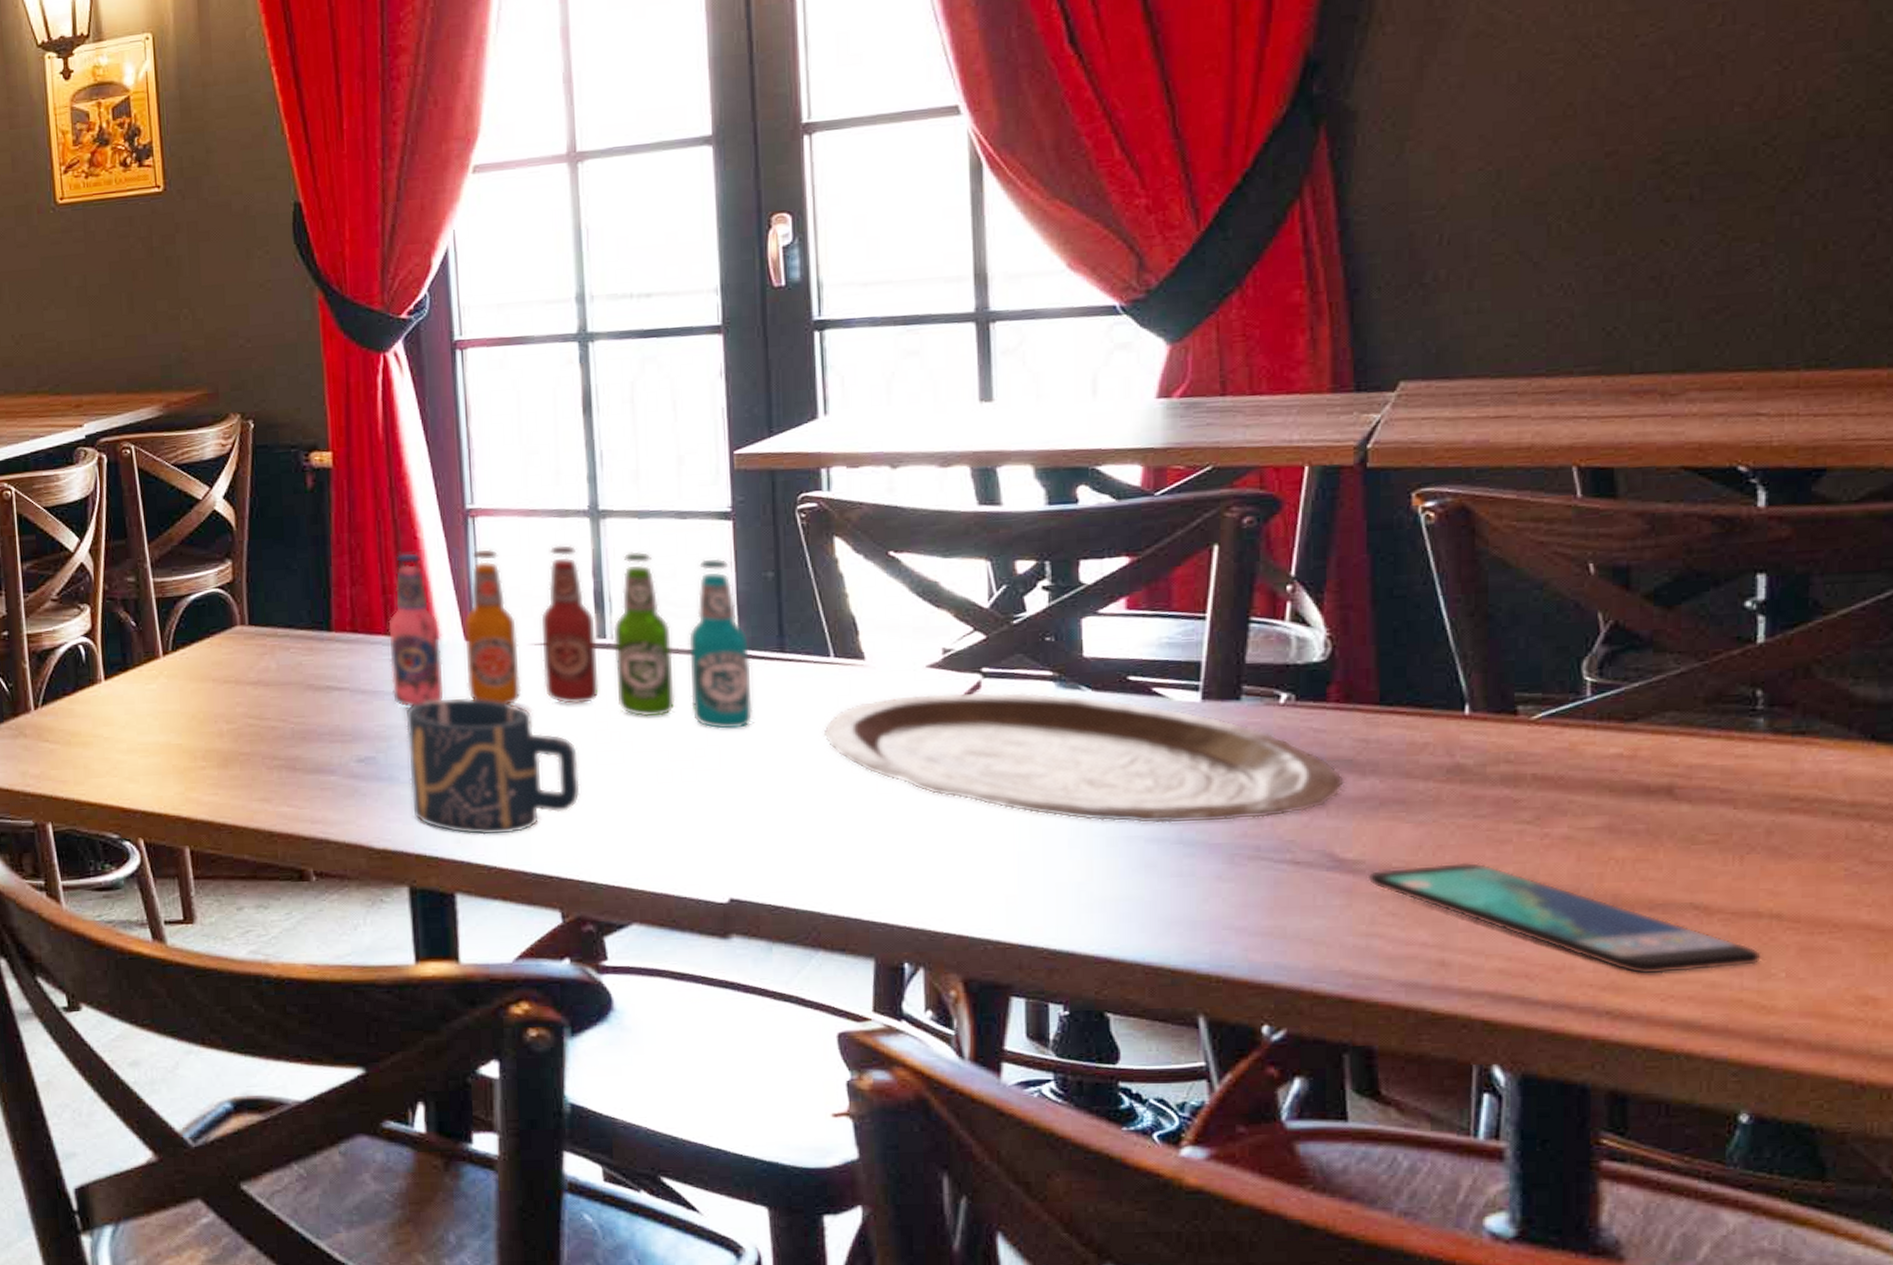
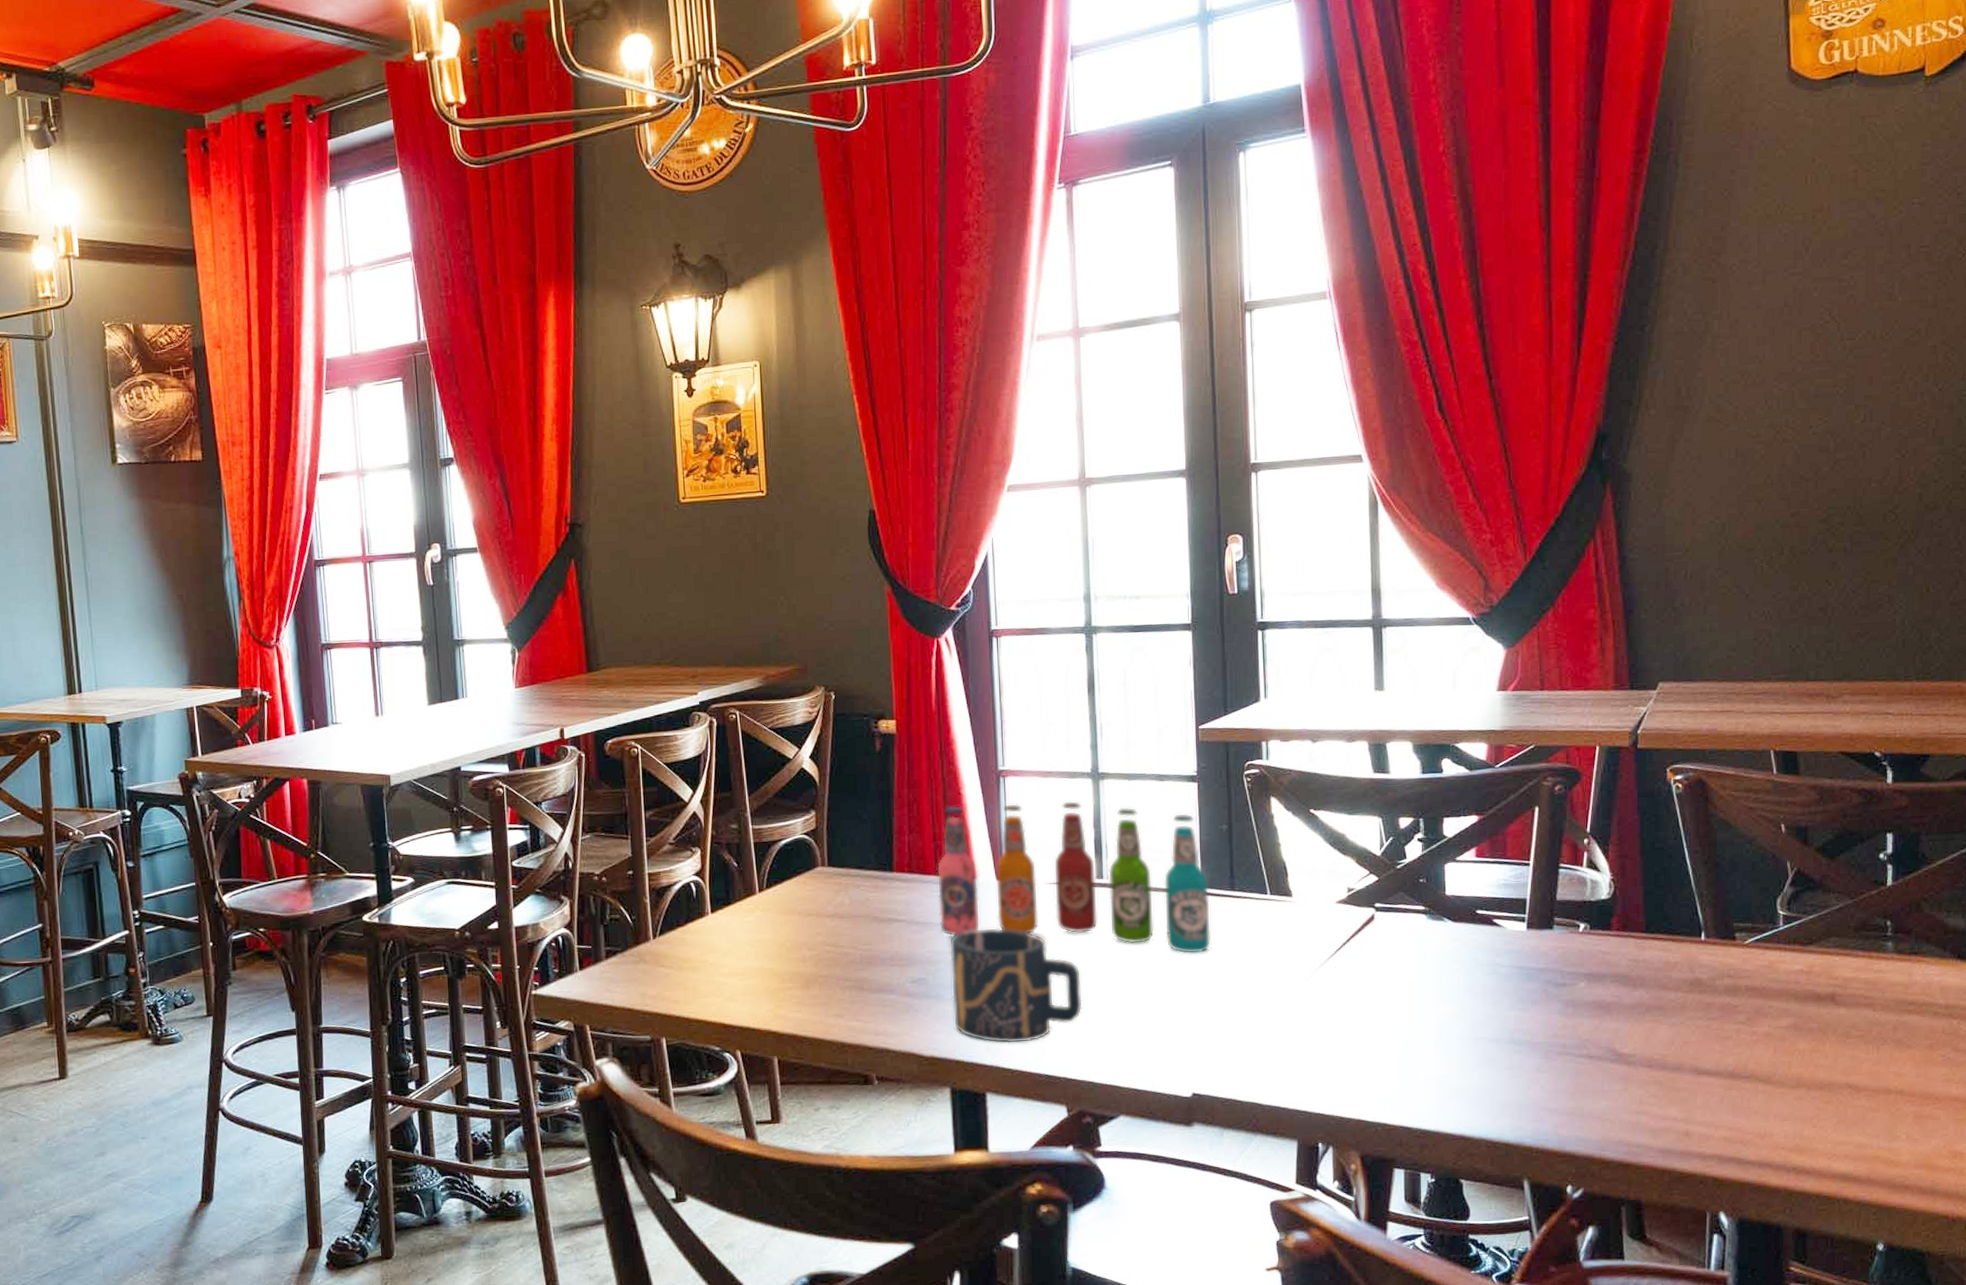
plate: present [823,691,1344,824] -> none [1262,922,1622,1028]
smartphone: present [1367,861,1761,976] -> none [1637,1054,1891,1140]

